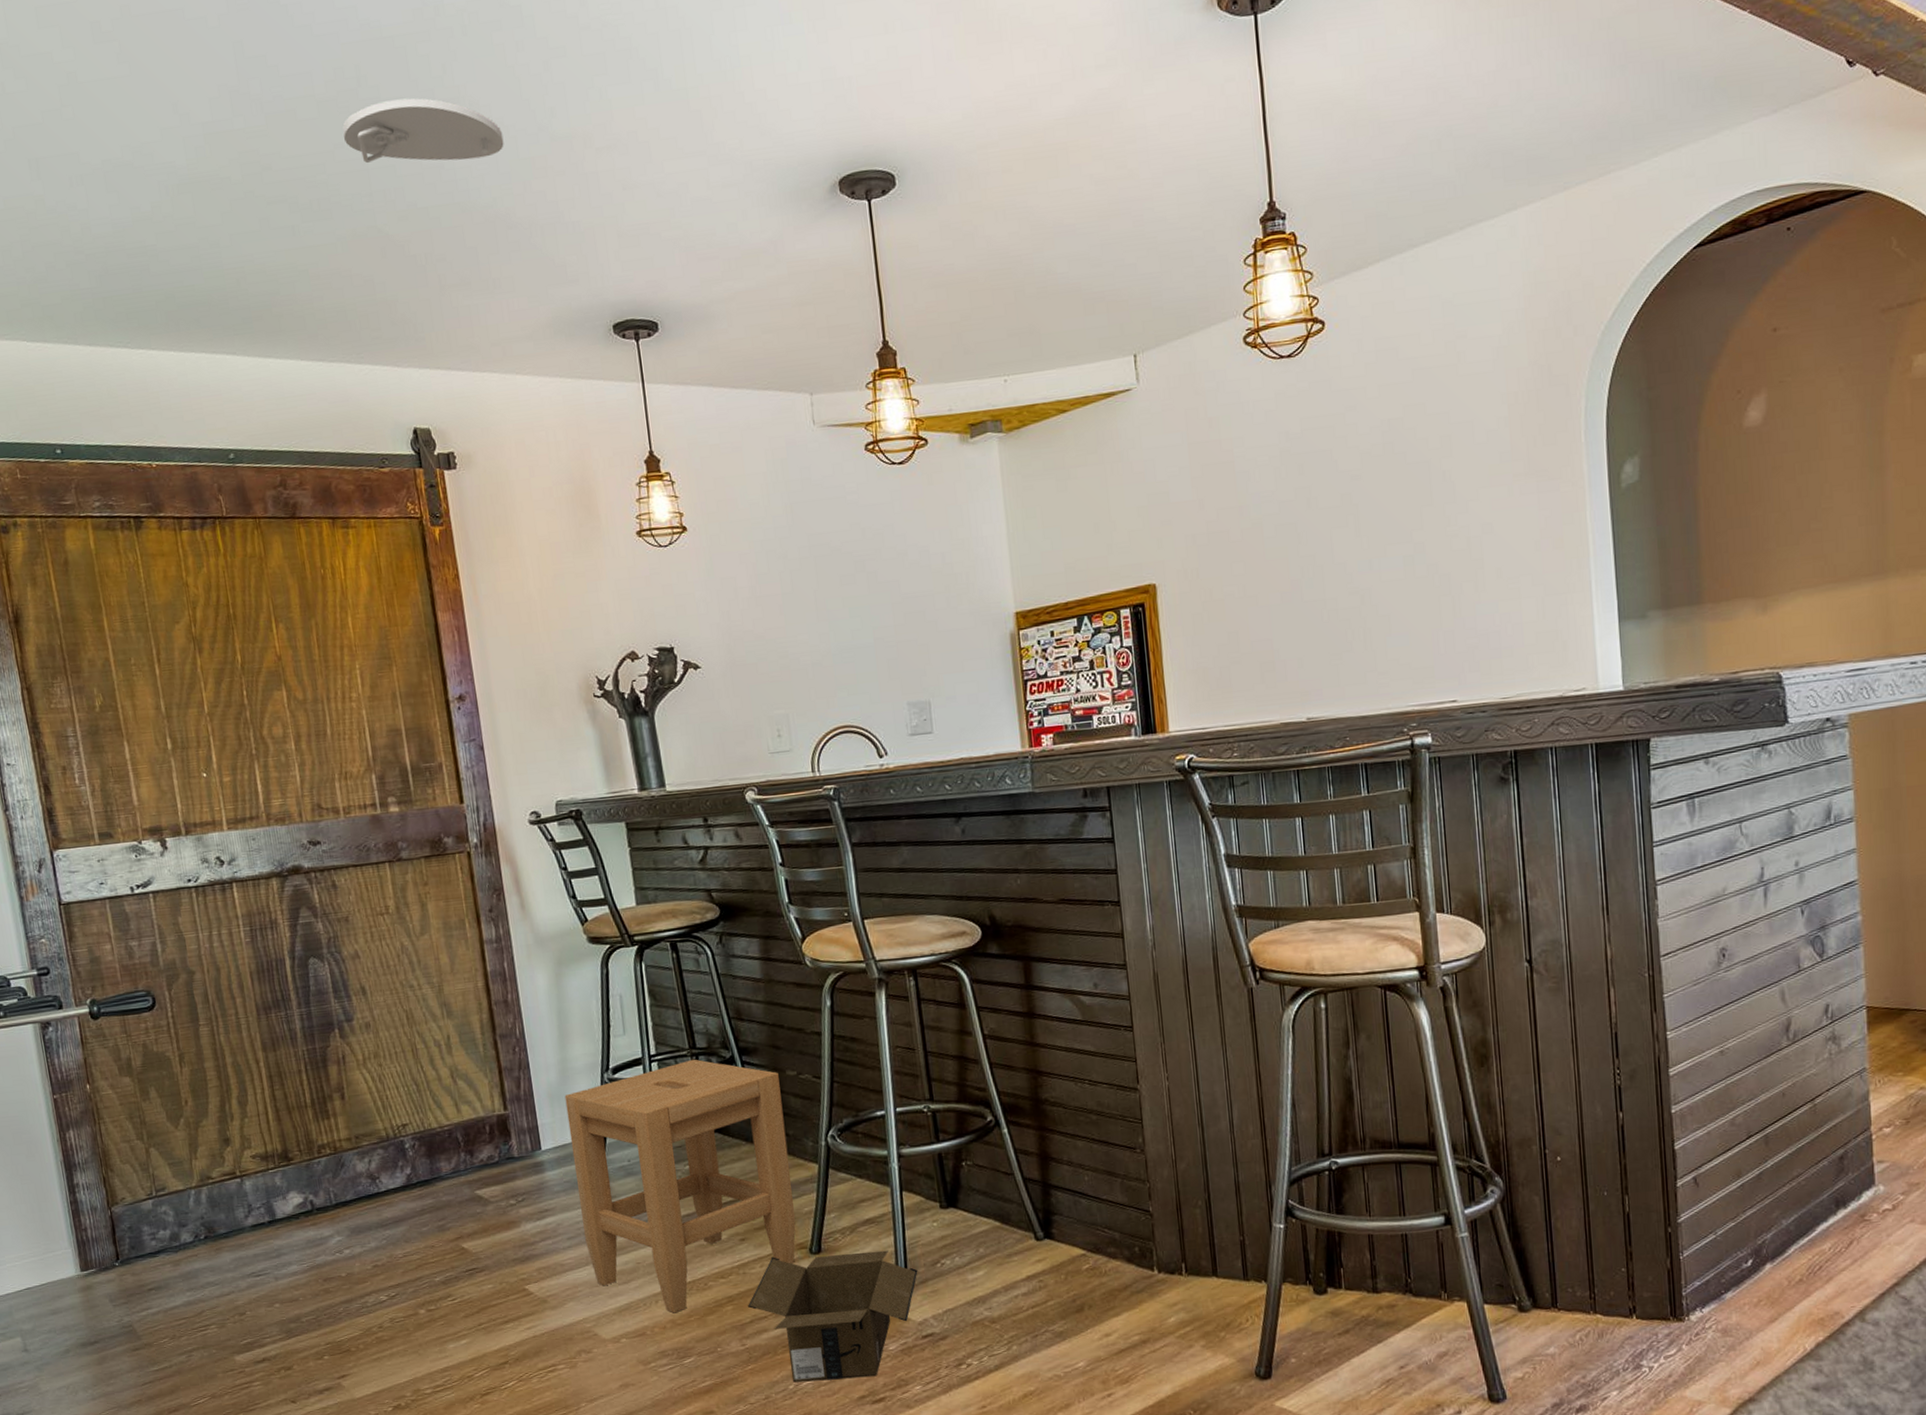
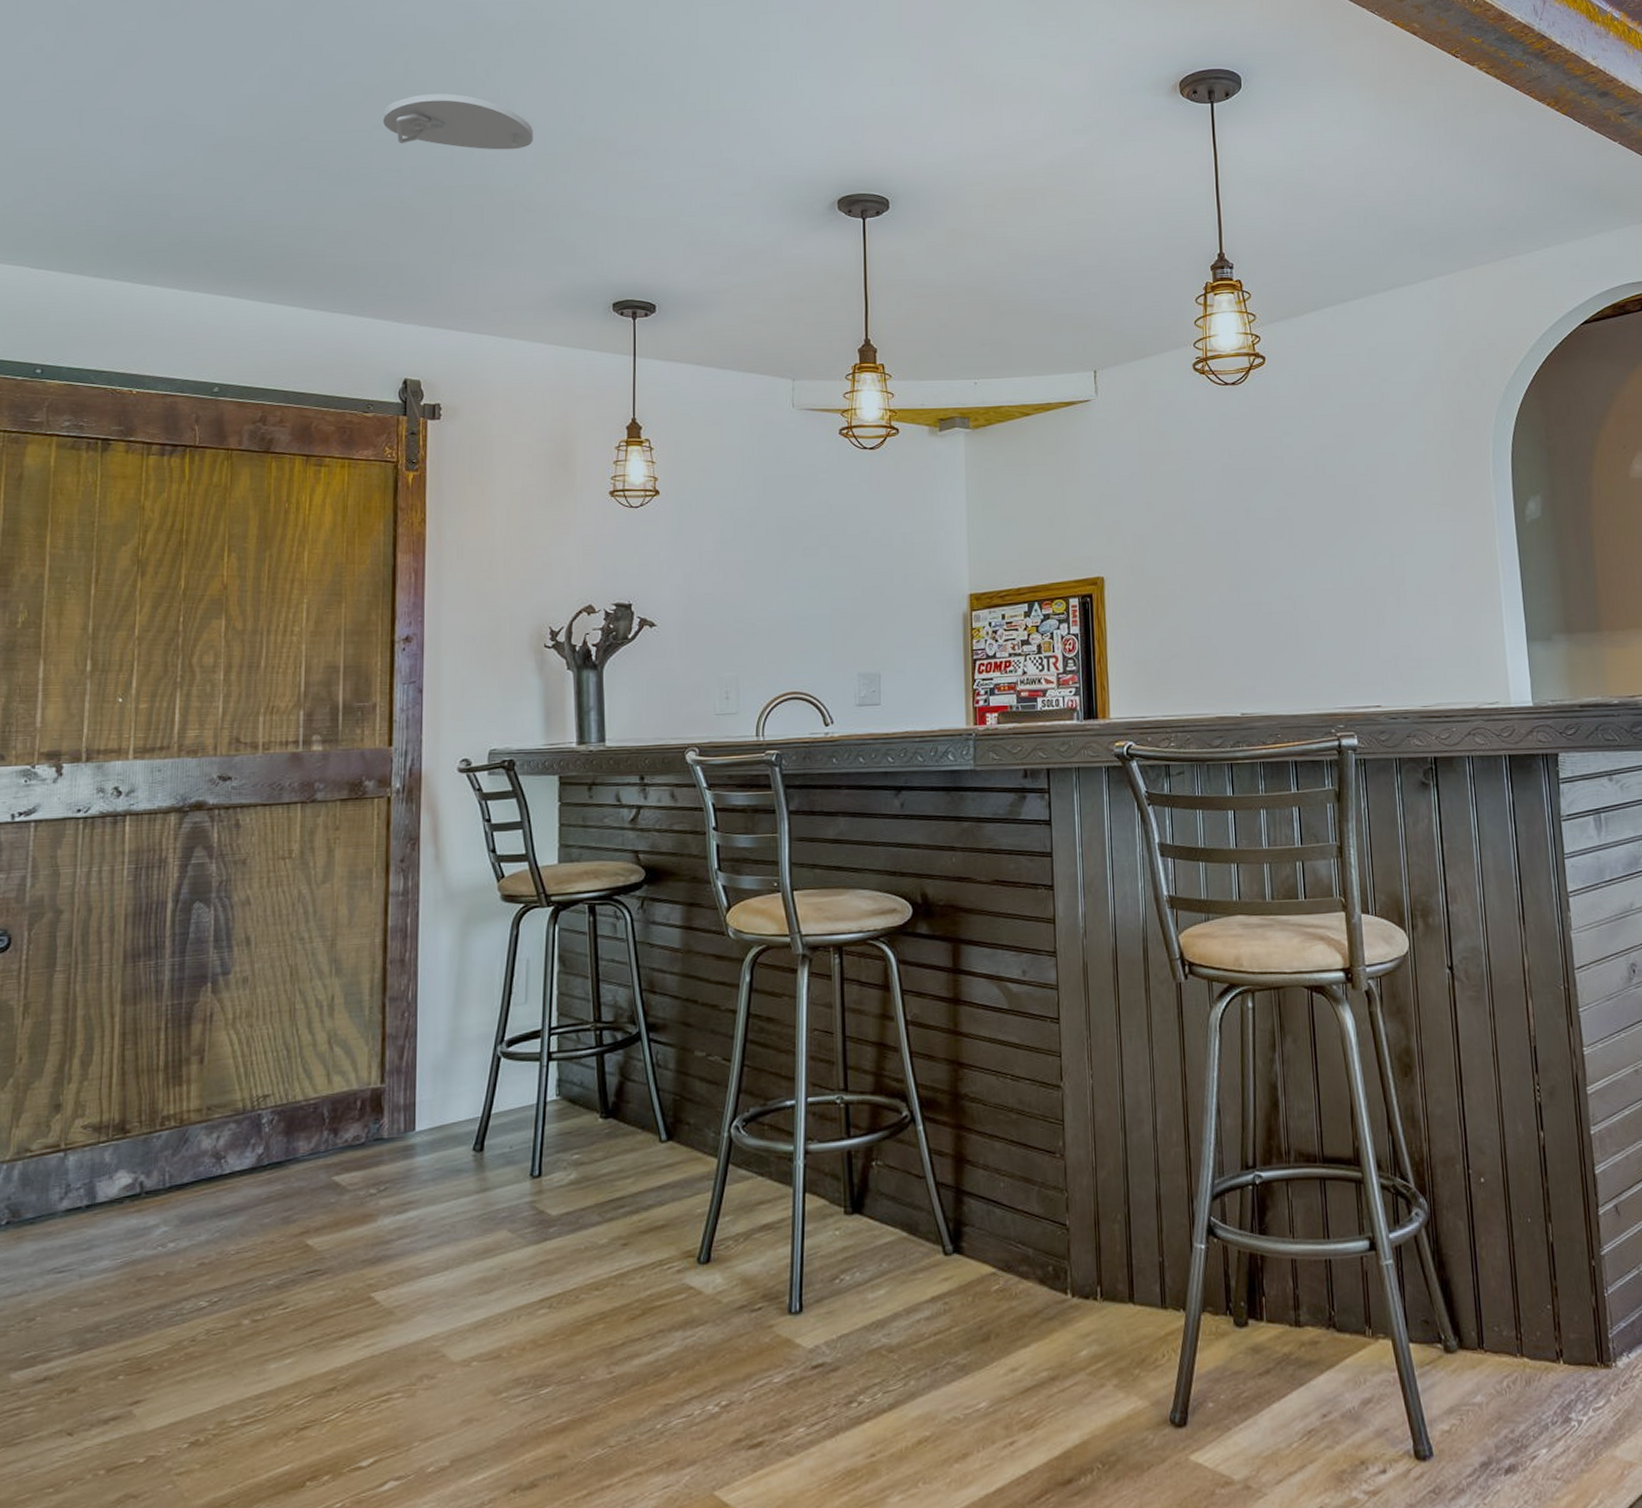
stool: present [564,1059,796,1313] -> none [448,1033,687,1332]
cardboard box: present [748,1250,918,1383] -> none [621,1261,814,1421]

